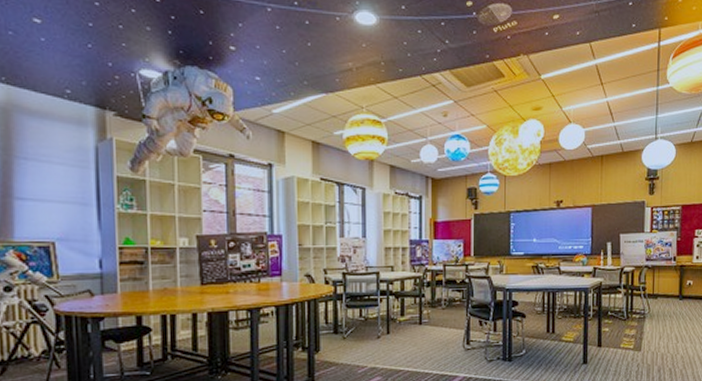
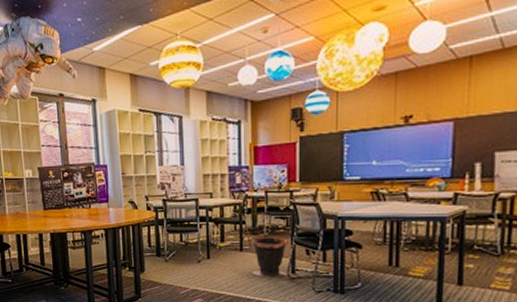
waste bin: none [429,309,464,350] -> present [250,236,288,277]

